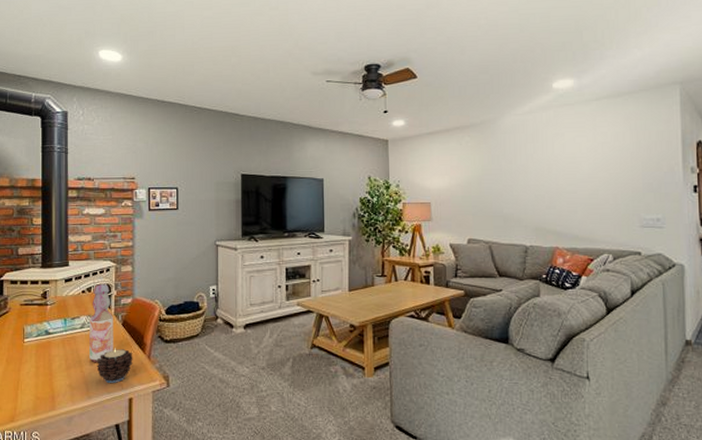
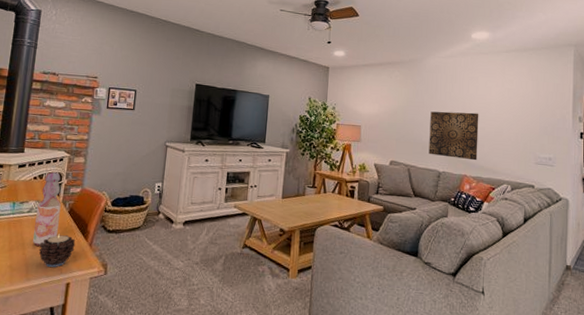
wall art: none [510,175,570,230] -> present [428,111,479,161]

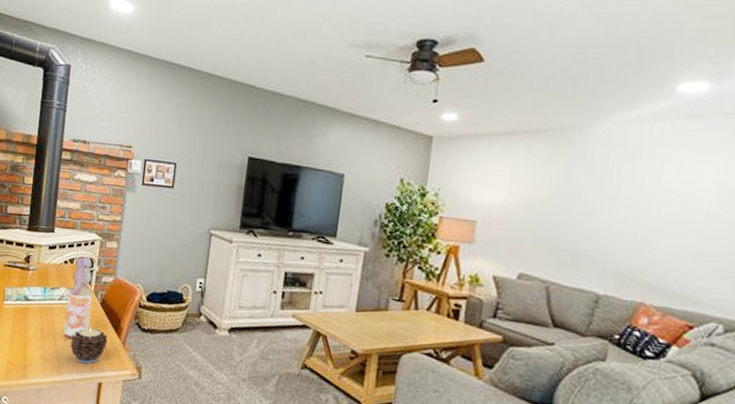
wall art: present [428,111,479,161] -> none [582,205,678,283]

